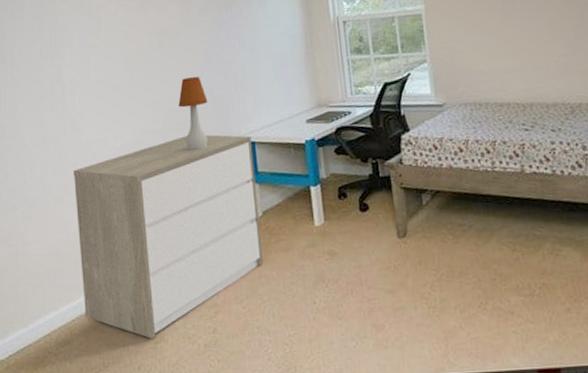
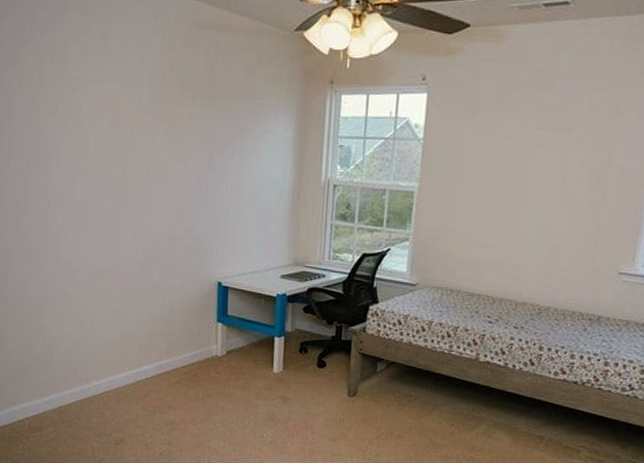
dresser: present [73,134,264,339] -> none [52,269,225,440]
table lamp: present [178,77,208,151] -> none [159,214,188,285]

